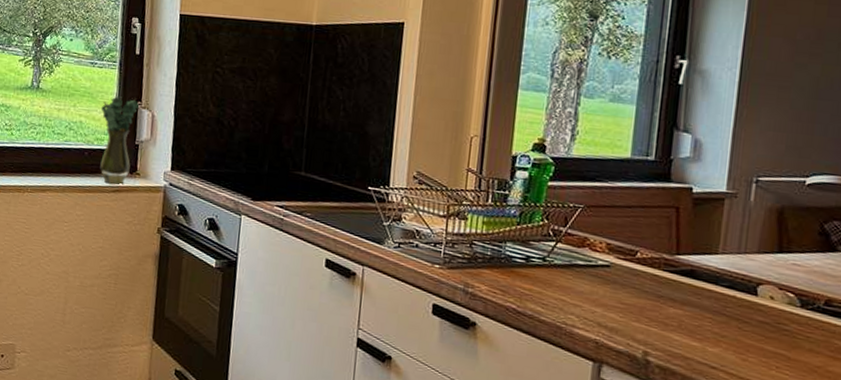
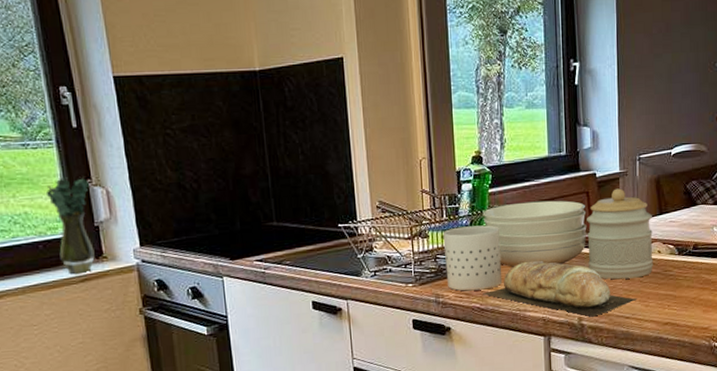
mug: none [480,215,554,292] -> present [443,225,503,291]
bread loaf: none [522,270,731,356] -> present [483,260,637,317]
bowl: none [536,202,673,284] -> present [482,200,587,267]
jar: none [666,210,767,323] -> present [587,188,653,280]

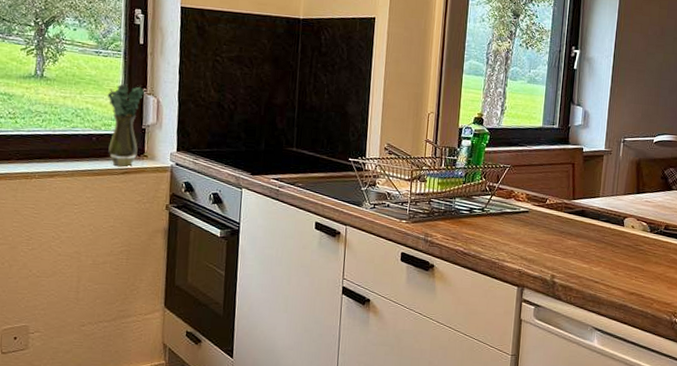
mug: present [443,225,503,291] -> none [436,177,490,236]
bowl: present [482,200,587,267] -> none [477,163,571,225]
bread loaf: present [483,260,637,317] -> none [467,216,608,276]
jar: present [587,188,653,280] -> none [566,164,630,247]

